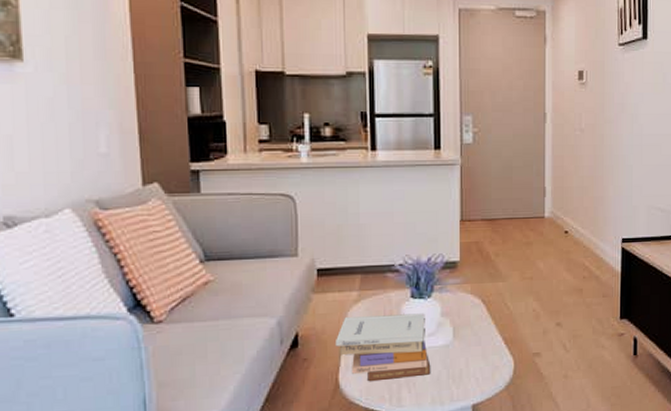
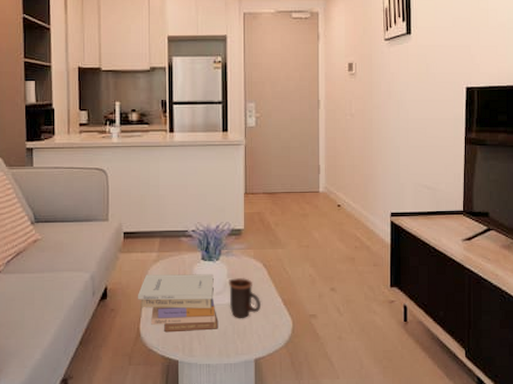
mug: none [441,316,480,362] -> present [228,278,262,319]

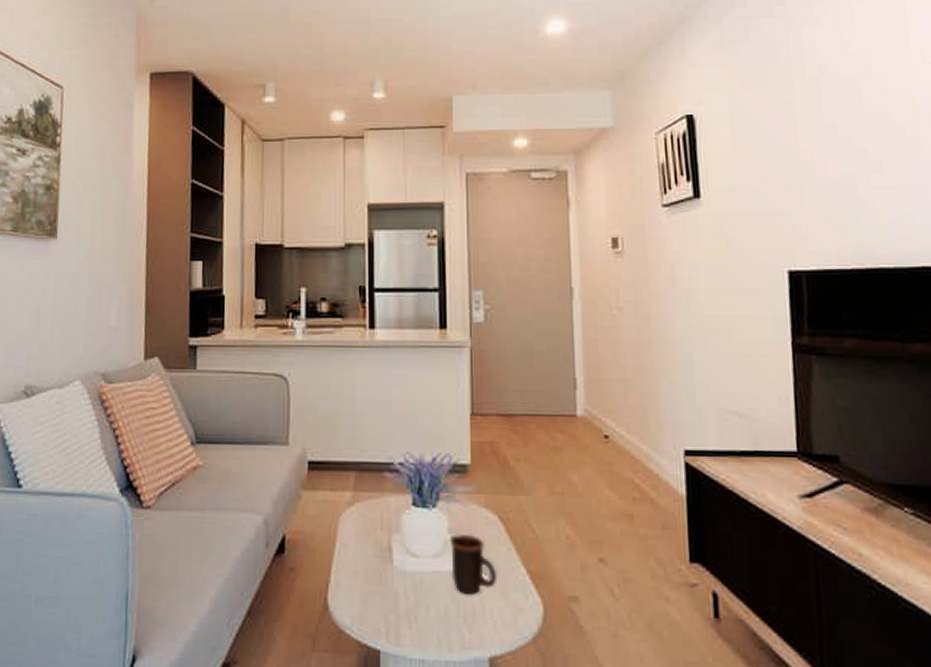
books: present [137,274,219,333] -> none [324,522,436,608]

